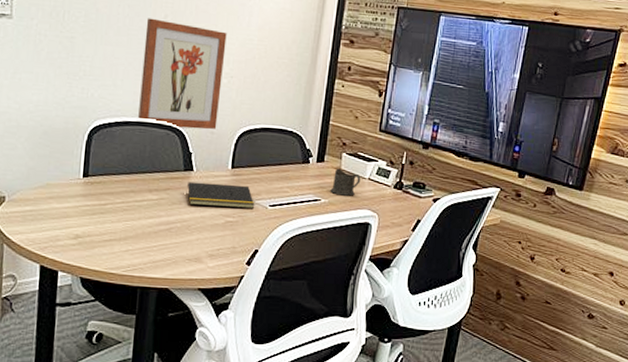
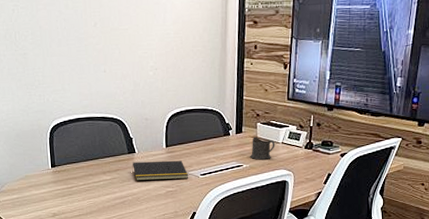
wall art: present [138,18,227,130] -> none [80,27,150,118]

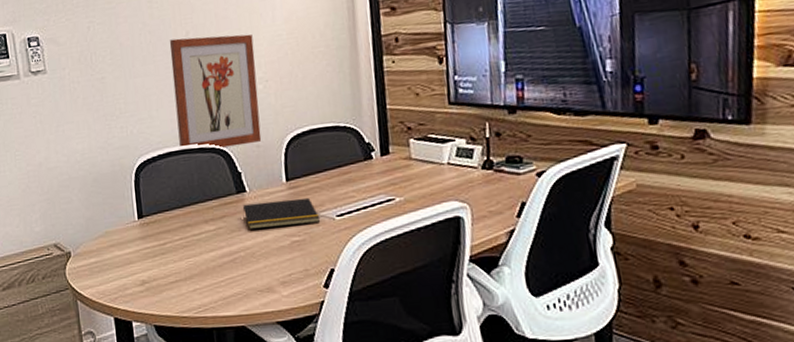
wall art: none [80,27,150,118] -> present [169,34,262,148]
cup: present [250,136,275,160] -> none [404,158,439,190]

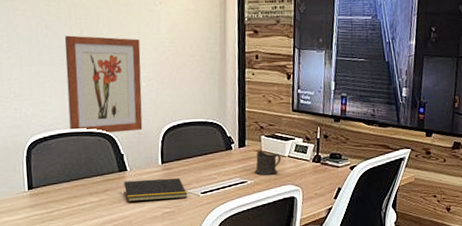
cup: none [404,158,439,190] -> present [254,150,281,175]

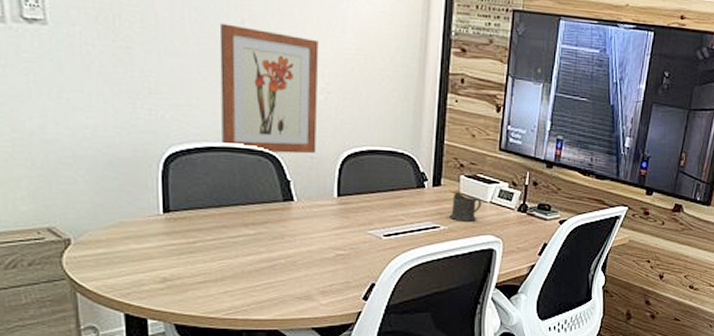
notepad: present [123,177,187,202] -> none [287,213,366,239]

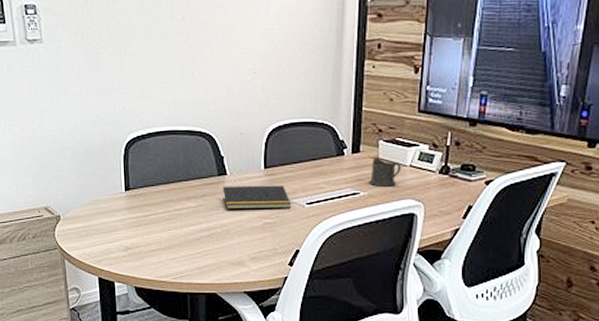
wall art: present [219,23,319,154] -> none [165,22,246,132]
notepad: none [287,213,366,239] -> present [222,185,291,209]

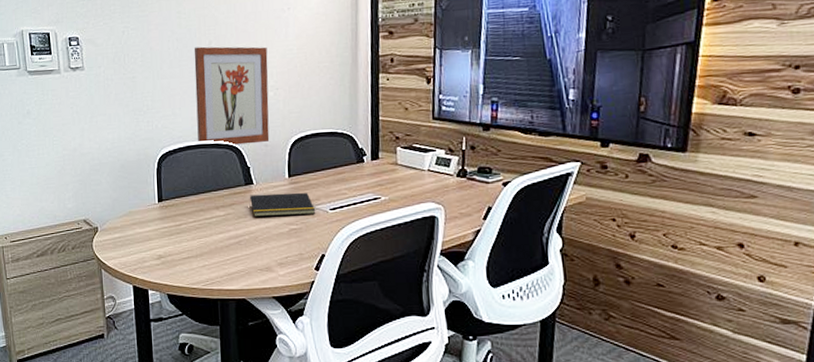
wall art: none [165,22,246,132] -> present [194,46,270,145]
cup: present [369,157,401,187] -> none [389,163,420,191]

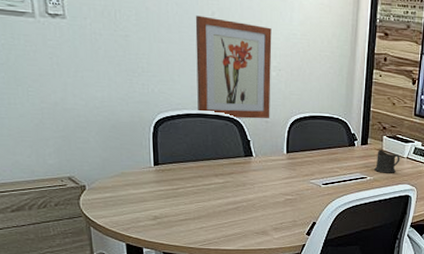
notepad: present [249,192,315,216] -> none [248,166,309,187]
cup: none [389,163,420,191] -> present [374,149,400,173]

